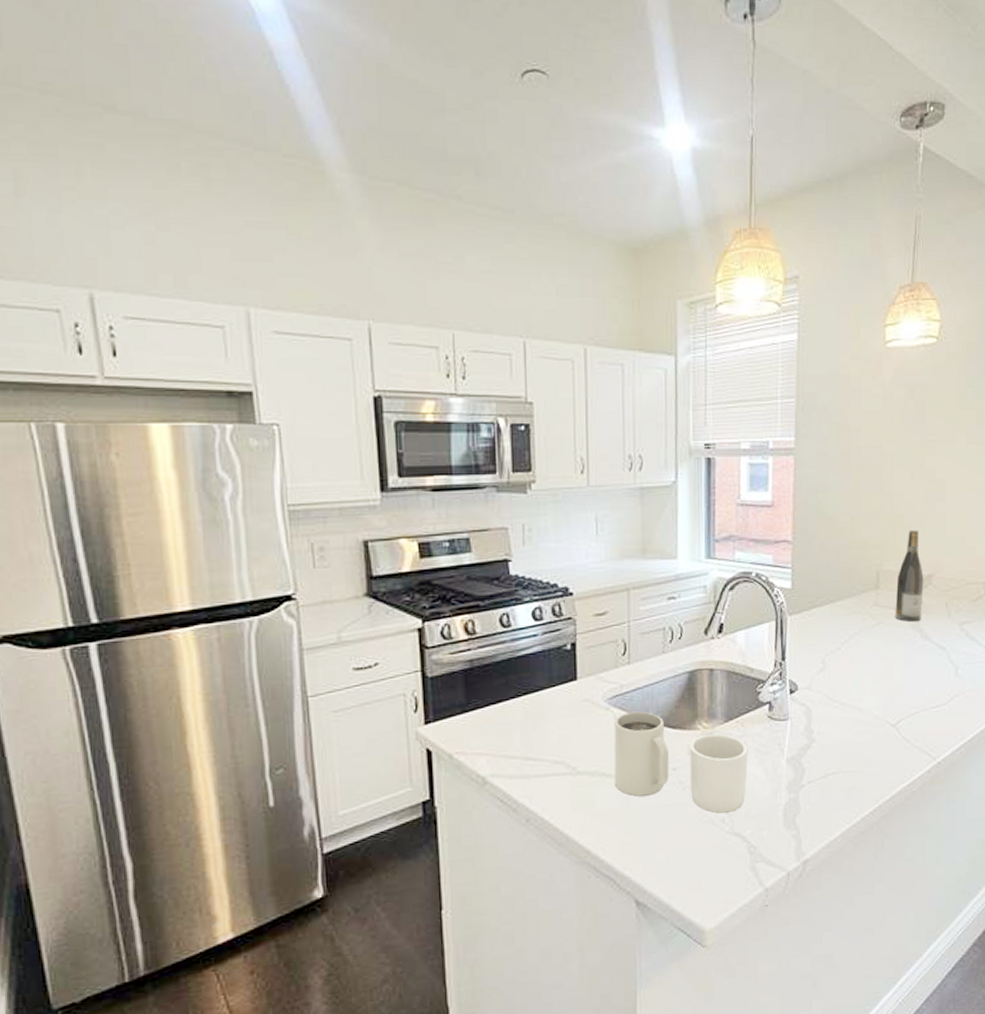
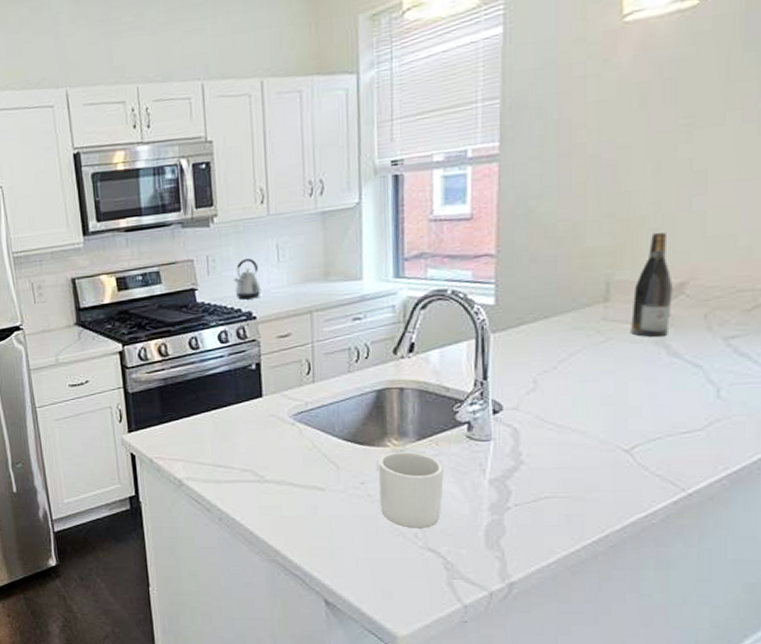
kettle: none [551,529,579,574] -> present [234,258,261,300]
mug: present [614,711,669,797] -> none [299,427,357,506]

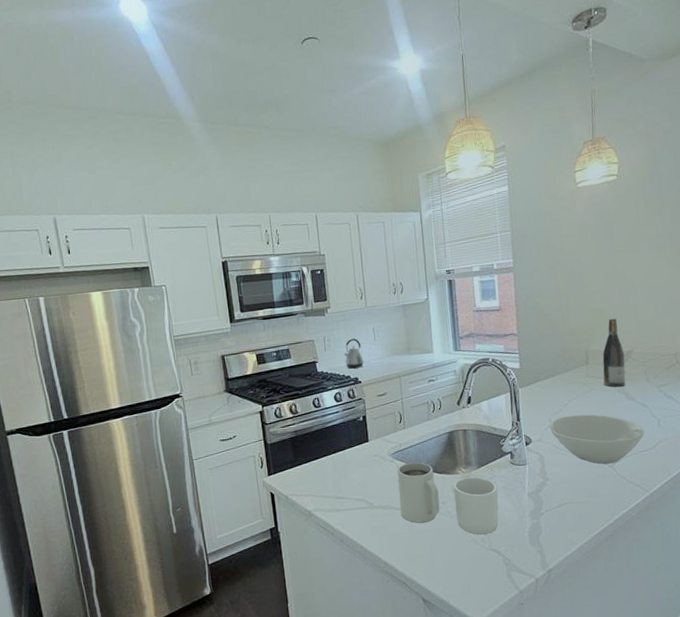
mug: none [299,427,357,506] -> present [397,462,440,523]
bowl: none [535,374,691,448] -> present [550,414,644,465]

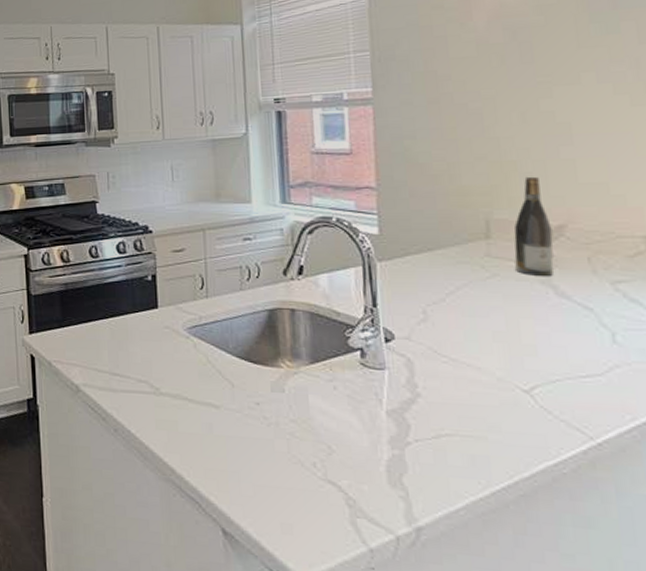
kettle: present [344,338,364,369] -> none [132,176,157,214]
mug: present [397,462,440,523] -> none [194,342,252,426]
mug: present [452,476,499,535] -> none [272,373,340,458]
bowl: present [550,414,644,465] -> none [425,308,587,388]

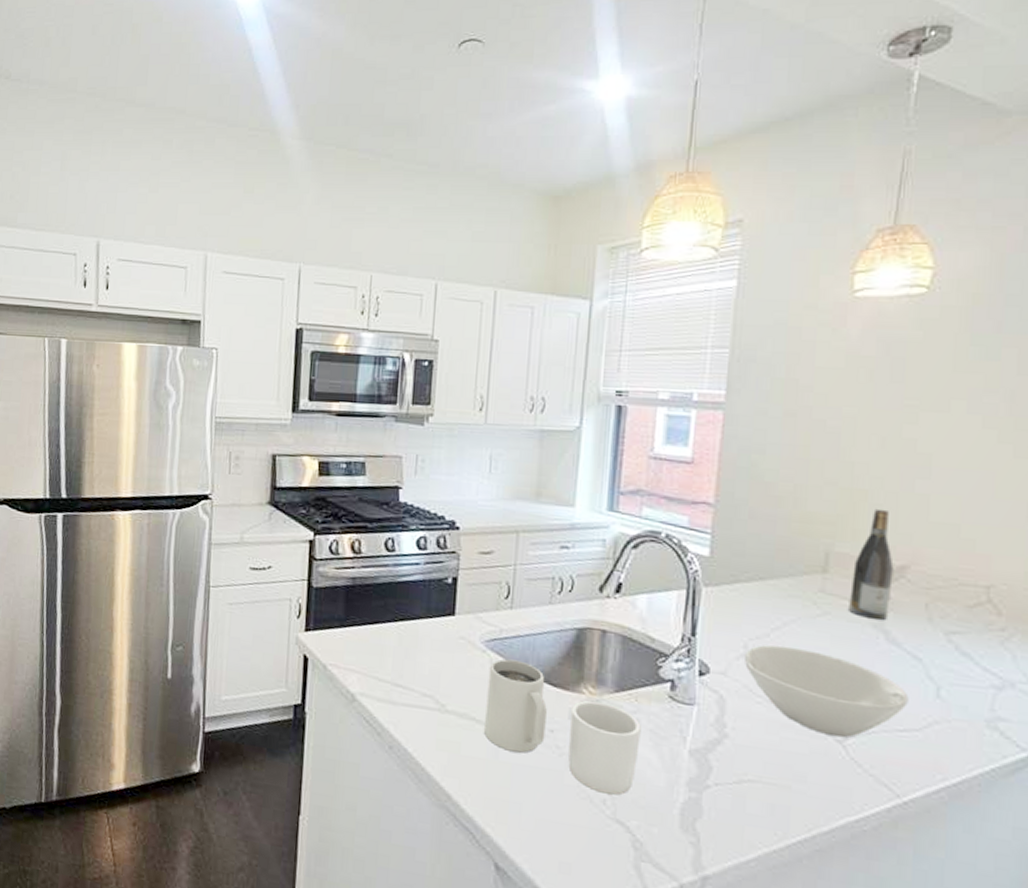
mug: none [194,342,252,426] -> present [484,659,547,753]
mug: none [272,373,340,458] -> present [568,700,641,795]
bowl: none [425,308,587,388] -> present [745,645,909,738]

